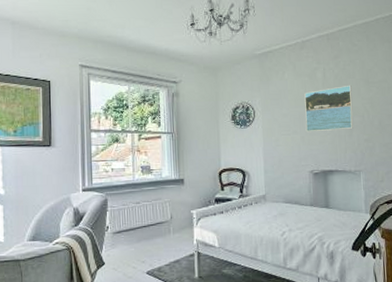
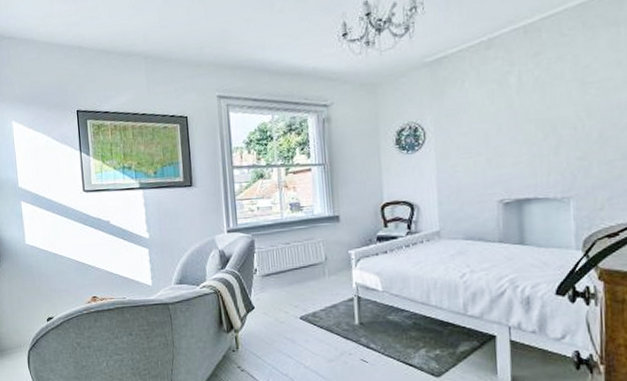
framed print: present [304,84,353,132] -> none [491,88,561,154]

